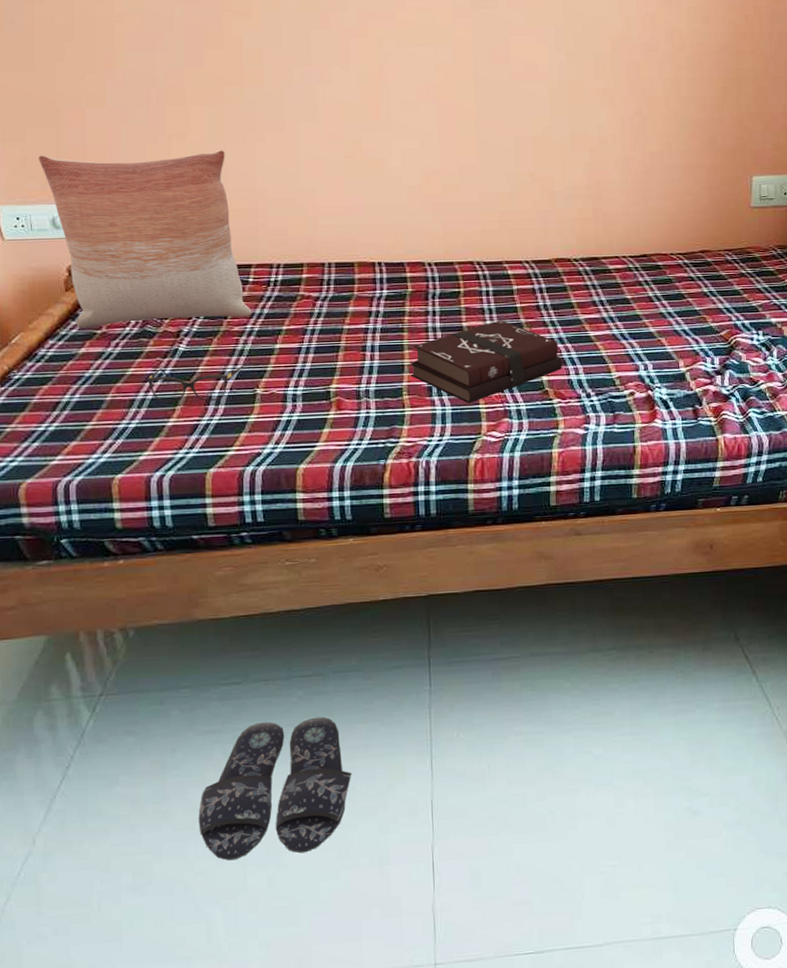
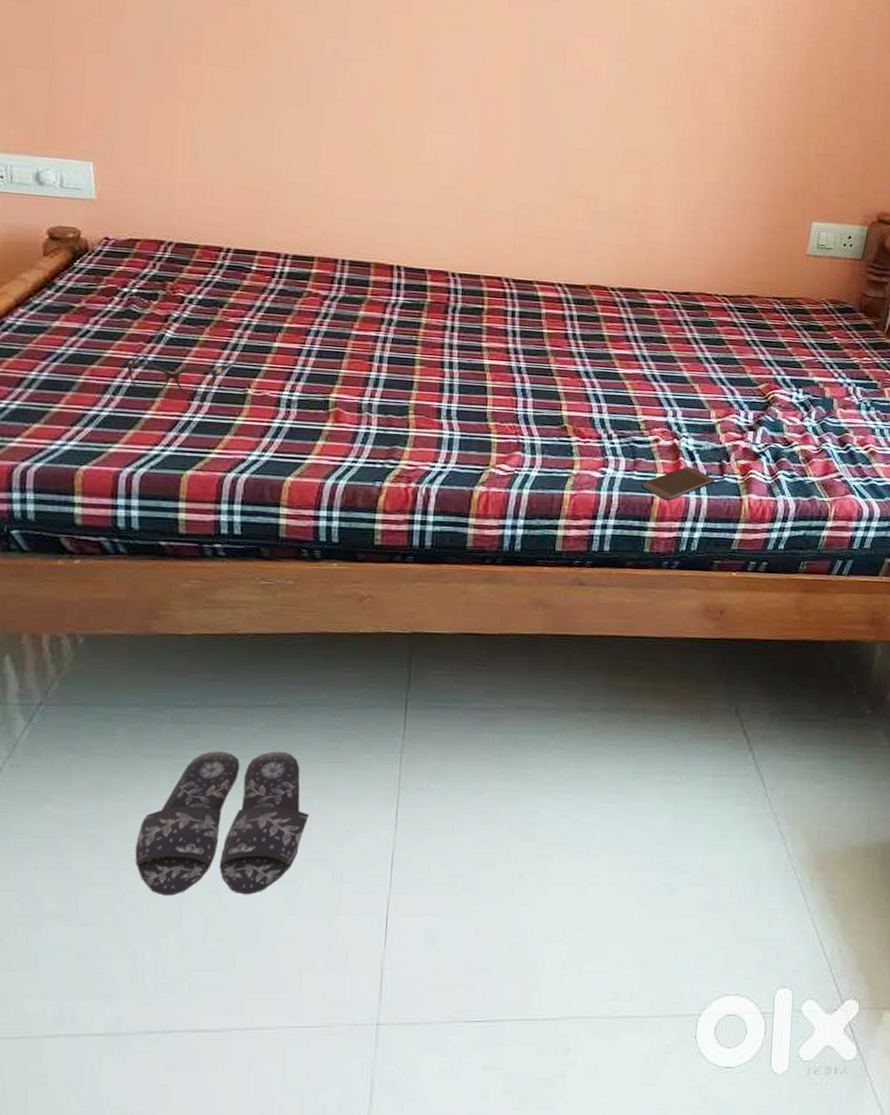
pillow: present [39,150,252,329] -> none [27,100,252,308]
hardback book: present [410,320,563,404] -> none [420,344,587,431]
smartphone: none [622,415,690,449] -> present [641,467,714,501]

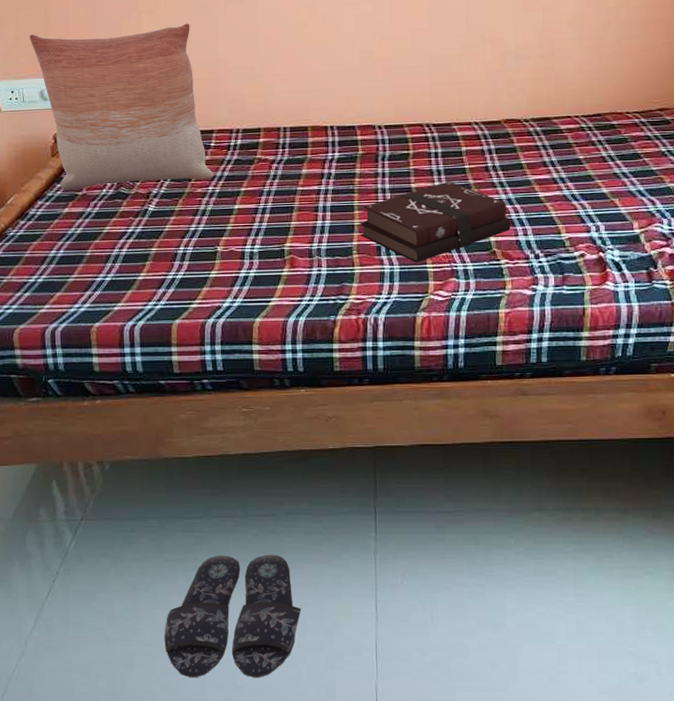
pillow: none [27,100,252,308] -> present [29,23,214,191]
spectacles: present [126,354,237,397] -> none [121,224,207,259]
hardback book: none [420,344,587,431] -> present [360,181,512,263]
smartphone: present [641,467,714,501] -> none [572,277,644,311]

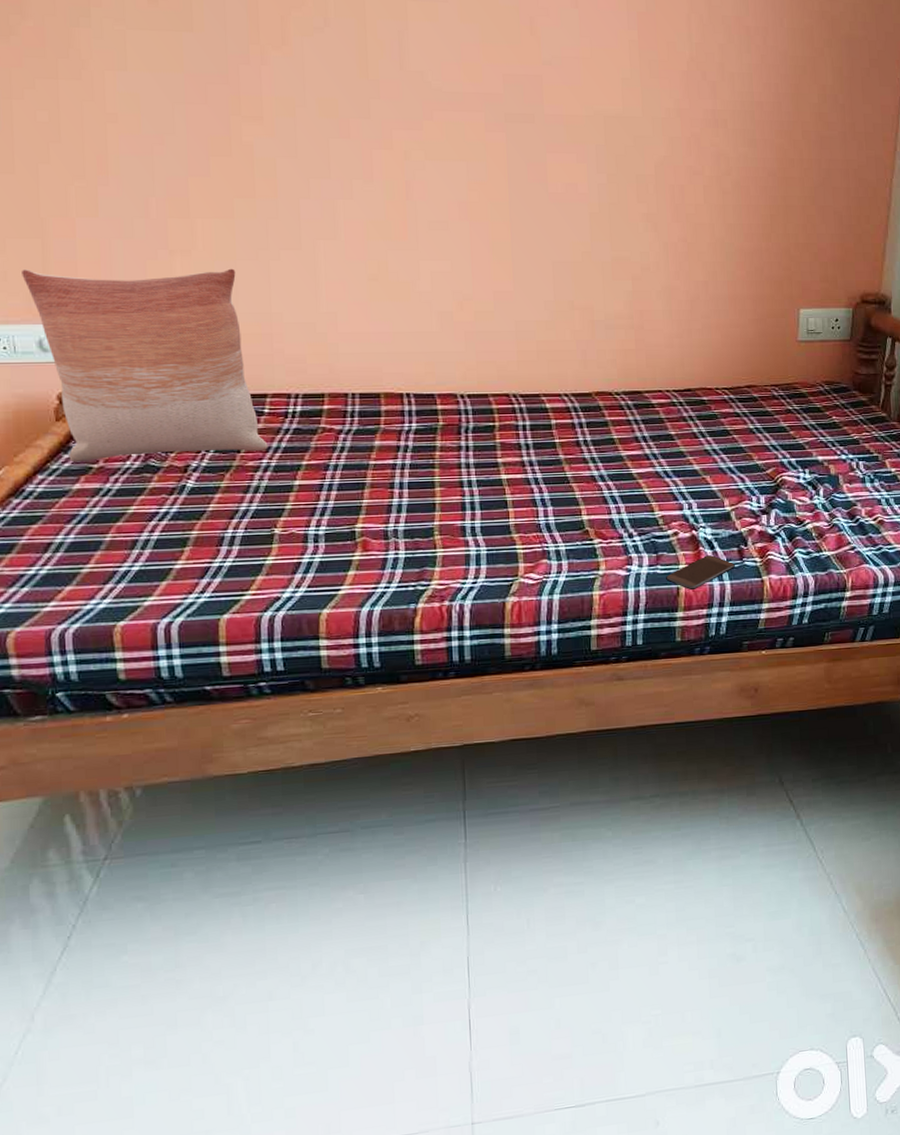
slippers: present [164,554,302,678] -> none [216,874,383,1028]
hardback book: present [360,181,512,263] -> none [441,456,604,544]
smartphone: none [572,277,644,311] -> present [666,555,735,591]

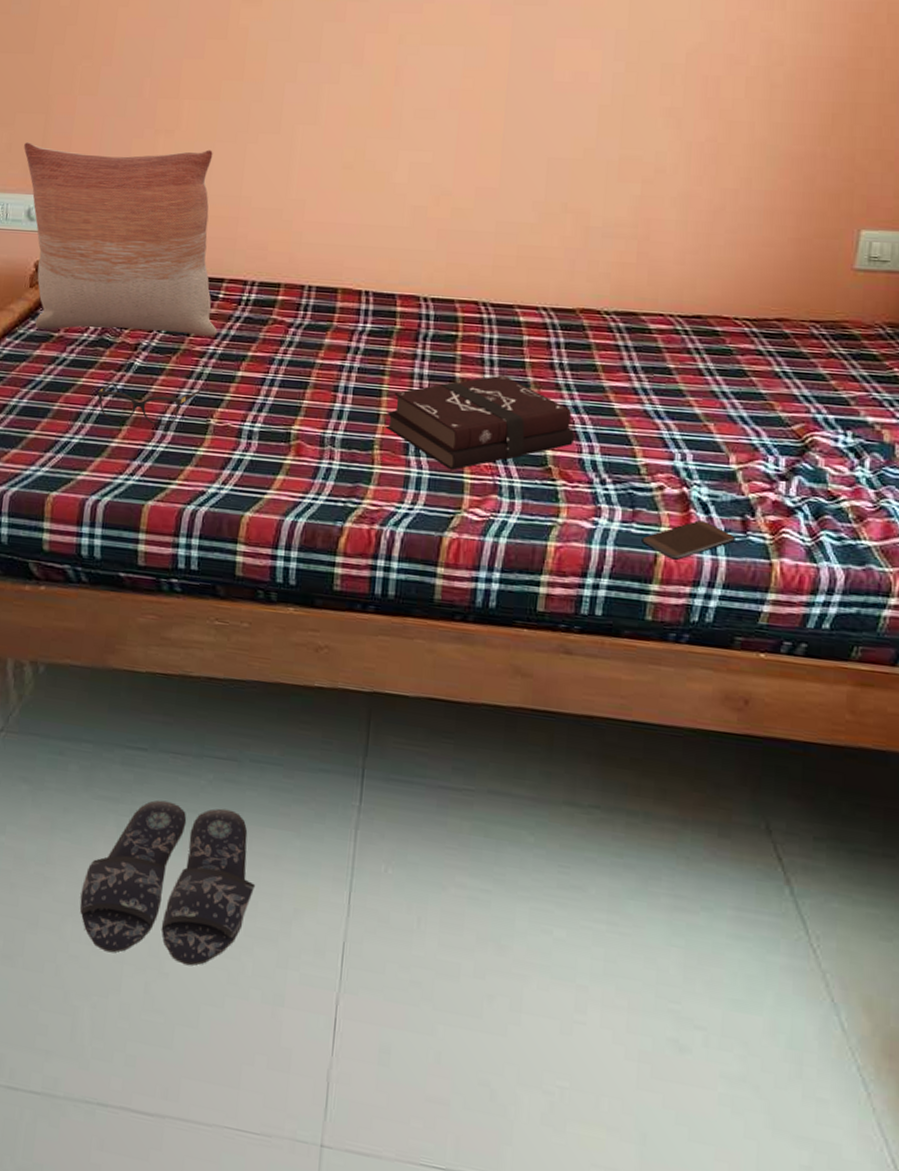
spectacles: none [151,503,261,544] -> present [97,382,201,426]
slippers: none [216,874,383,1028] -> present [80,800,256,966]
hardback book: none [441,456,604,544] -> present [387,375,575,471]

